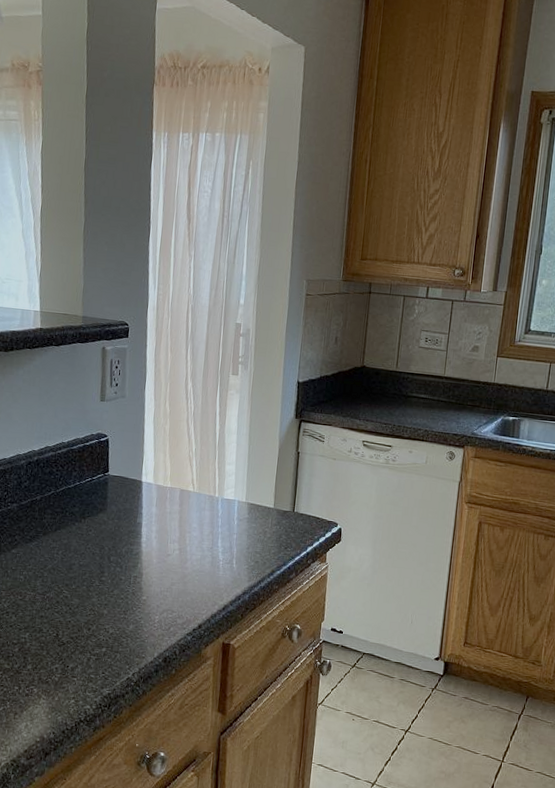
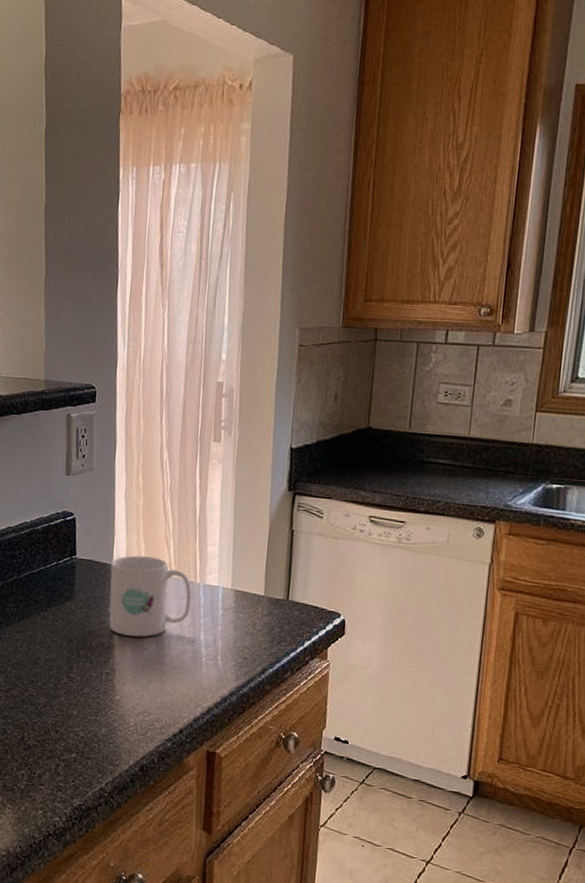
mug: none [138,472,211,545] -> present [109,555,192,637]

